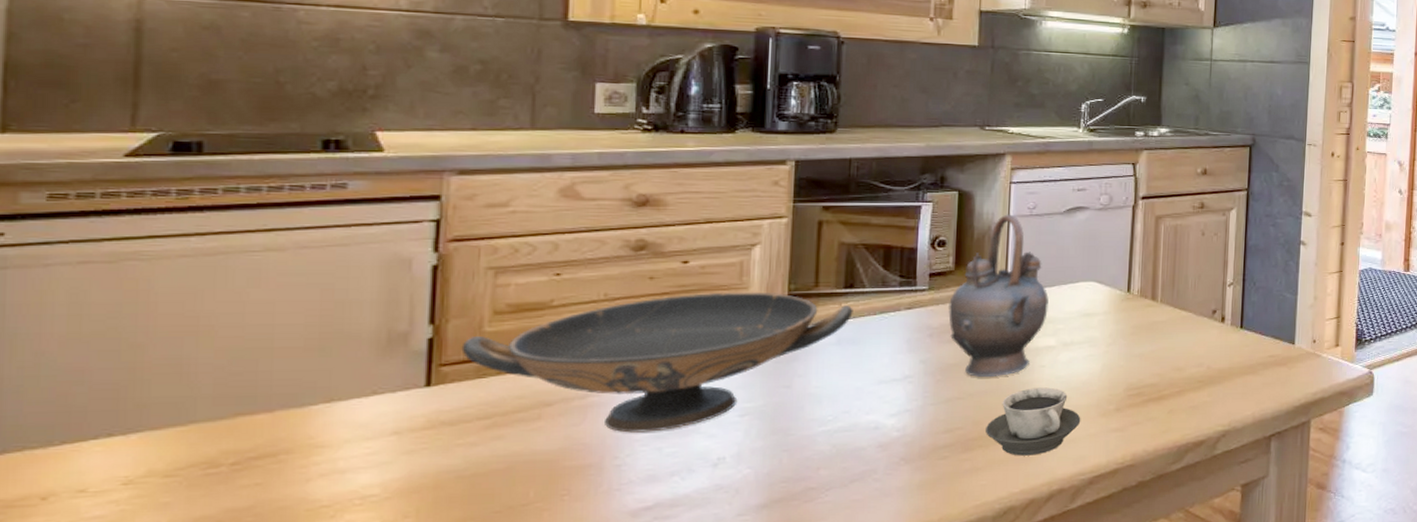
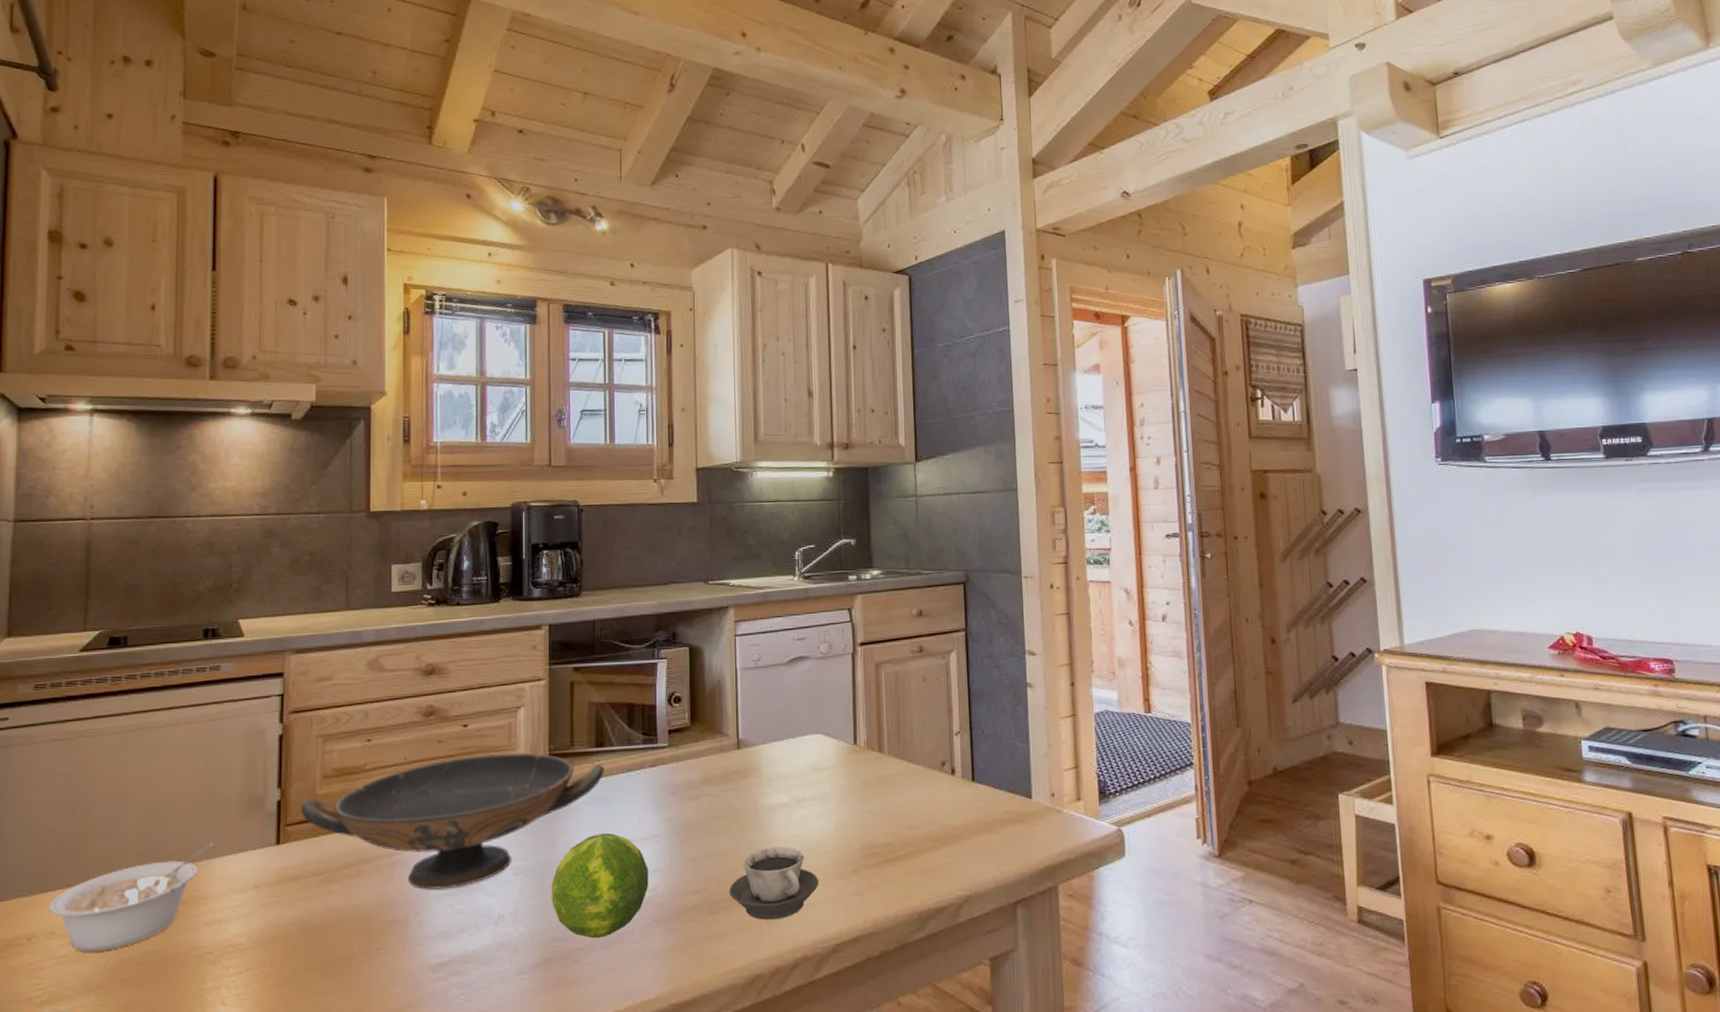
legume: none [76,385,335,511] -> present [49,843,214,952]
fruit: none [783,375,898,478] -> present [551,833,649,938]
teapot: present [948,214,1049,378] -> none [687,667,779,836]

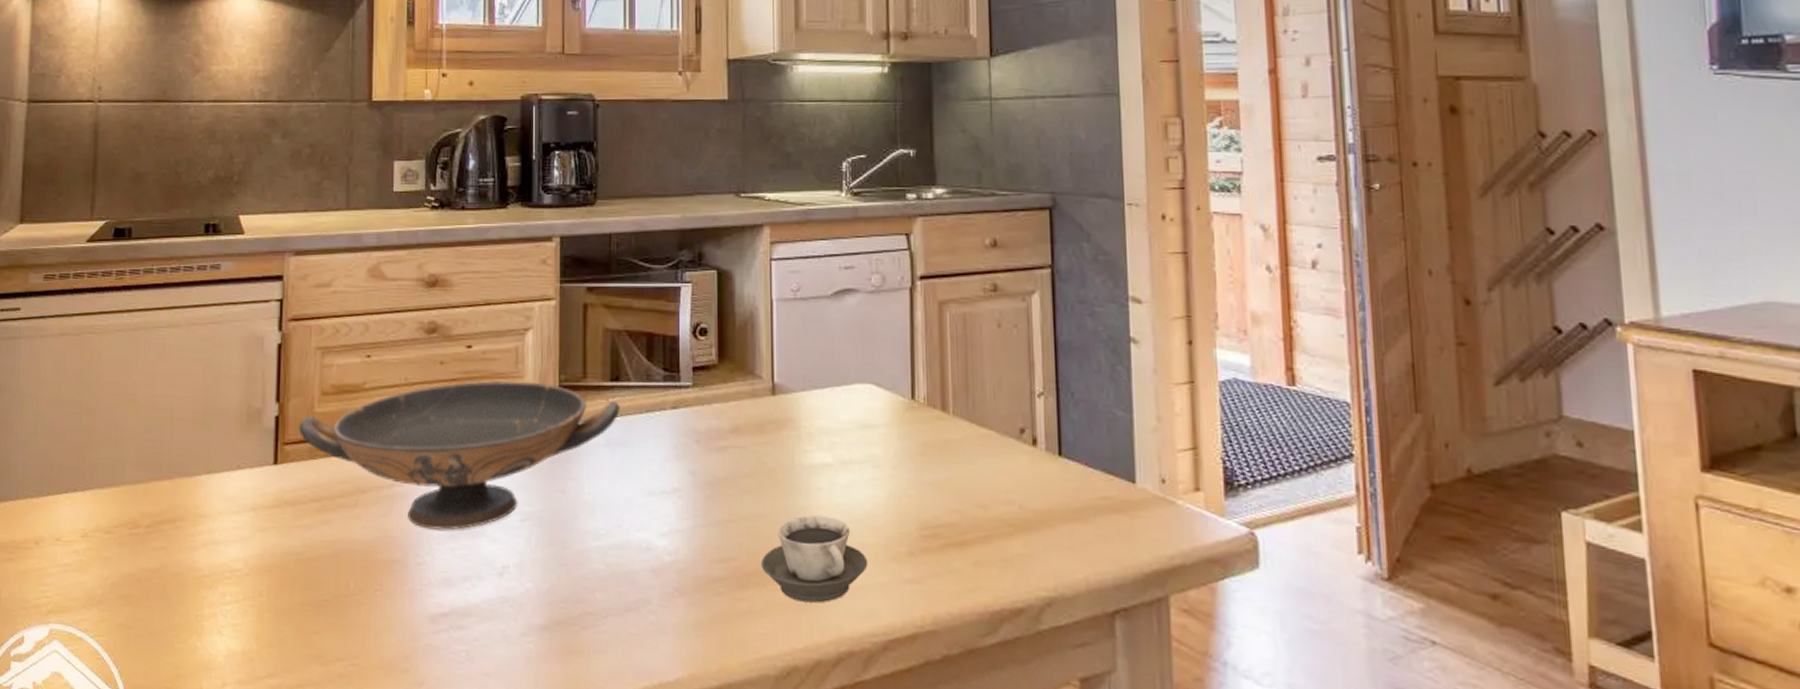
legume: present [49,843,214,952] -> none [55,456,212,563]
fruit: present [551,833,649,938] -> none [560,482,669,603]

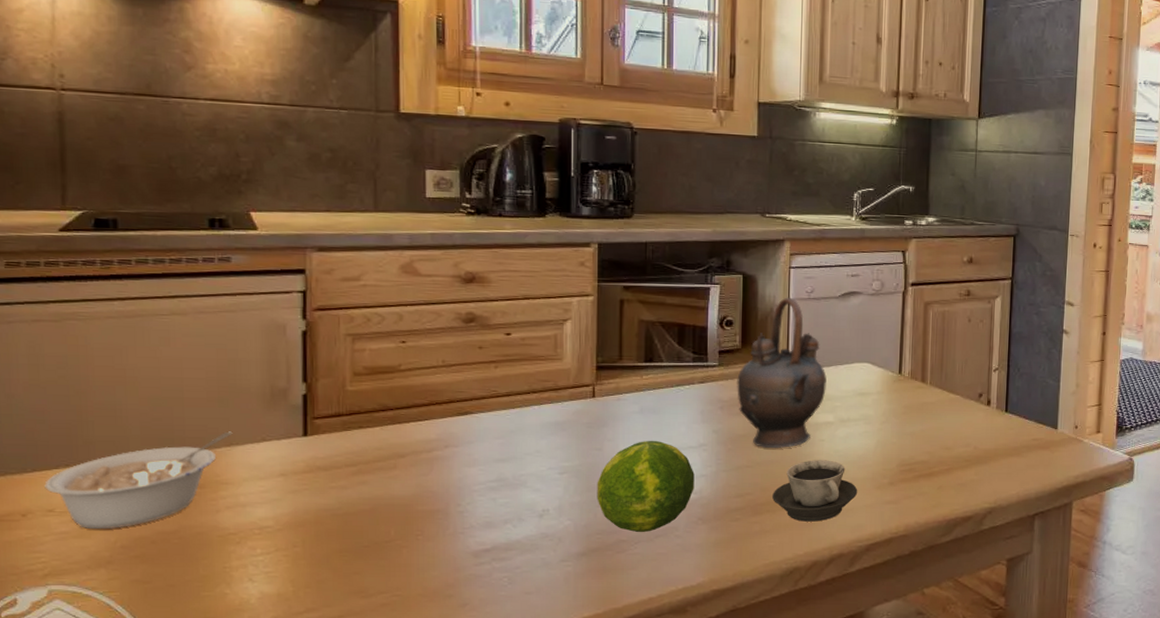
legume: none [55,456,212,563] -> present [44,431,233,530]
decorative bowl: present [299,381,620,530] -> none [329,362,653,484]
fruit: none [560,482,669,603] -> present [597,441,695,532]
teapot: none [714,297,821,499] -> present [737,297,827,449]

